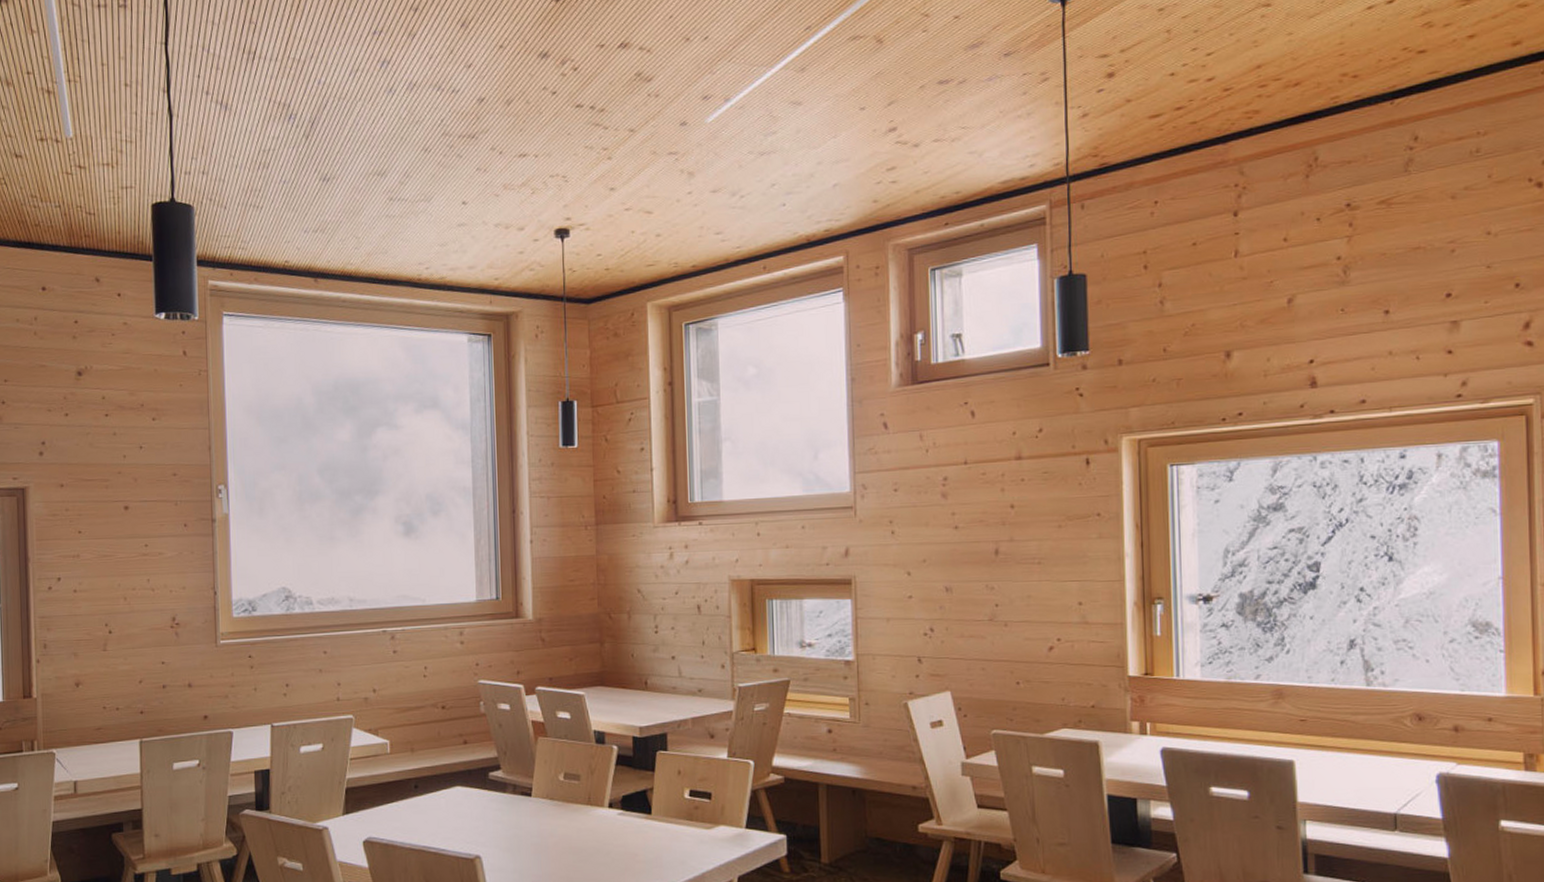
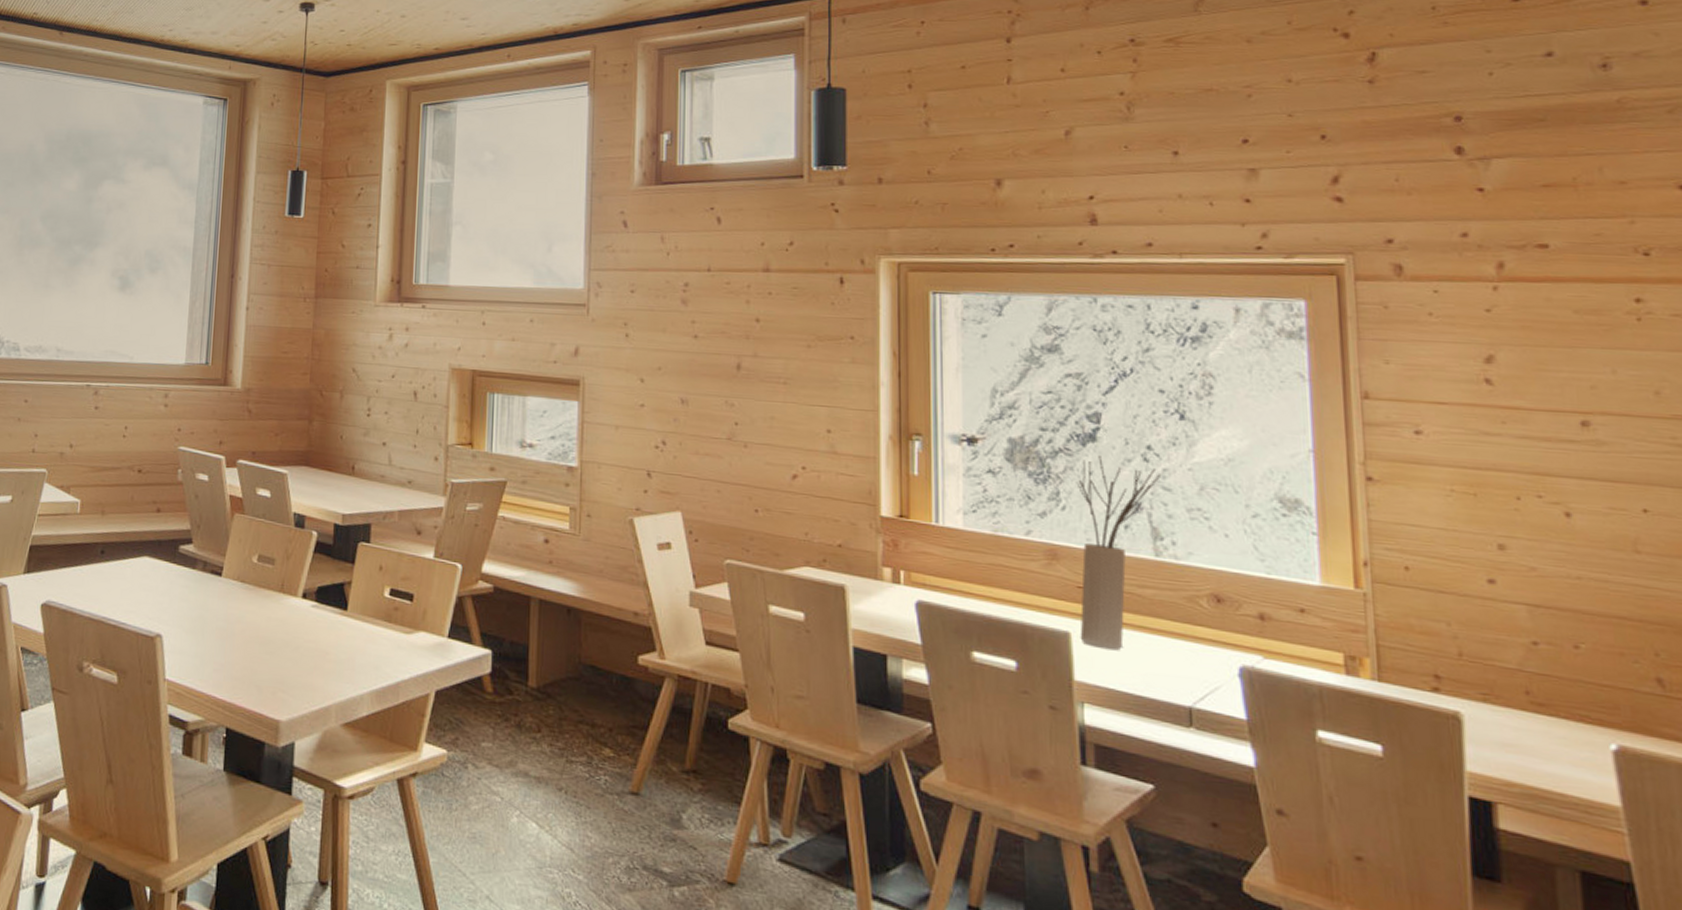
vase: none [1299,601,1373,773] -> present [1076,456,1162,651]

